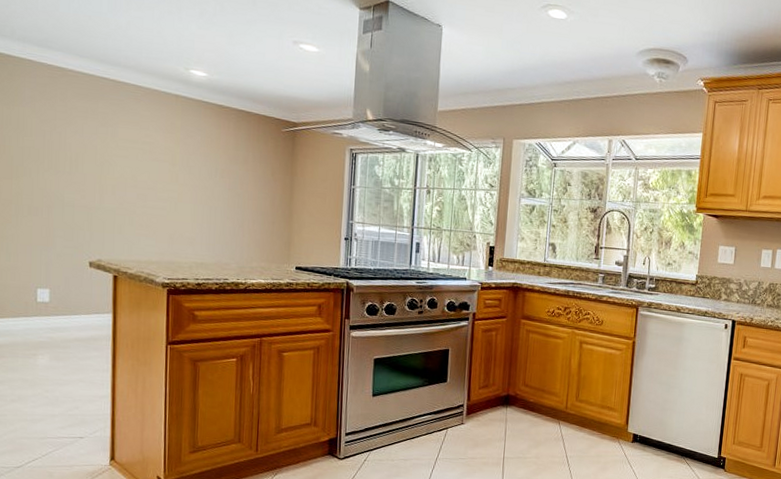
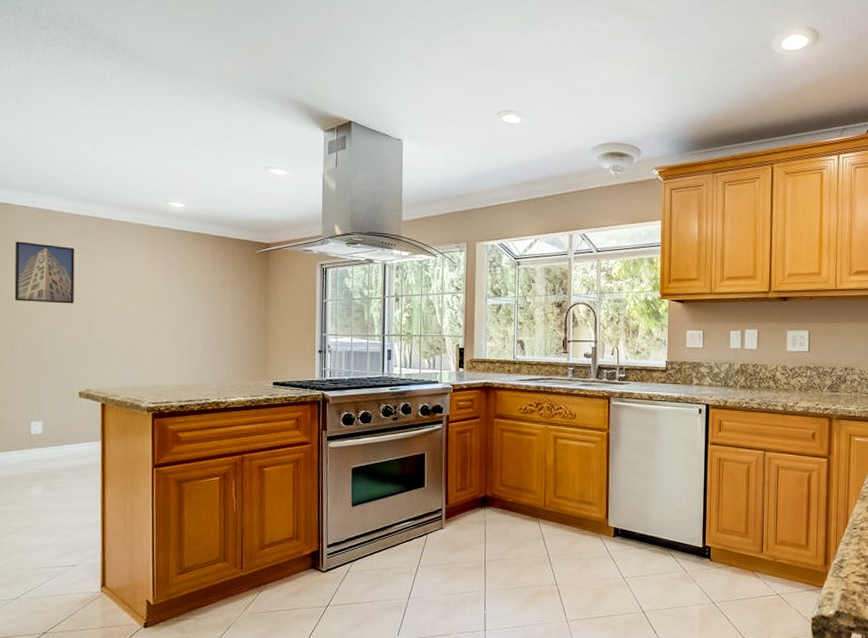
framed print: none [20,97,87,169] -> present [14,241,75,304]

